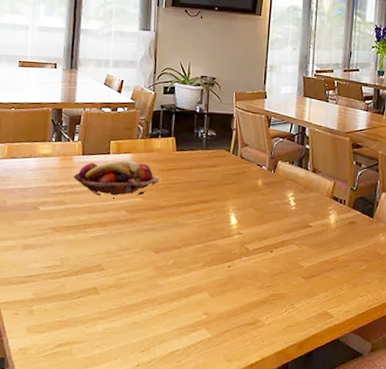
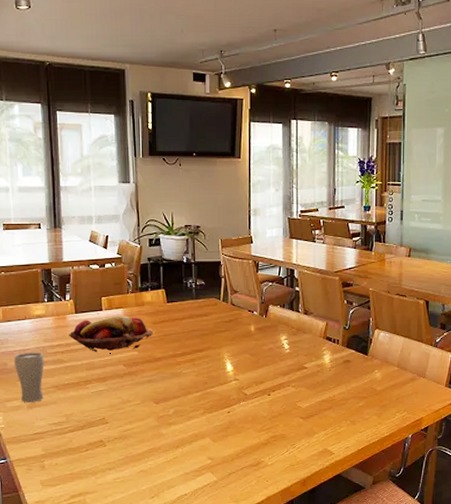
drinking glass: none [14,192,45,243] -> present [14,353,44,402]

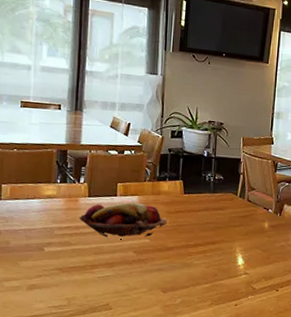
drinking glass: present [14,353,44,402] -> none [18,232,50,284]

